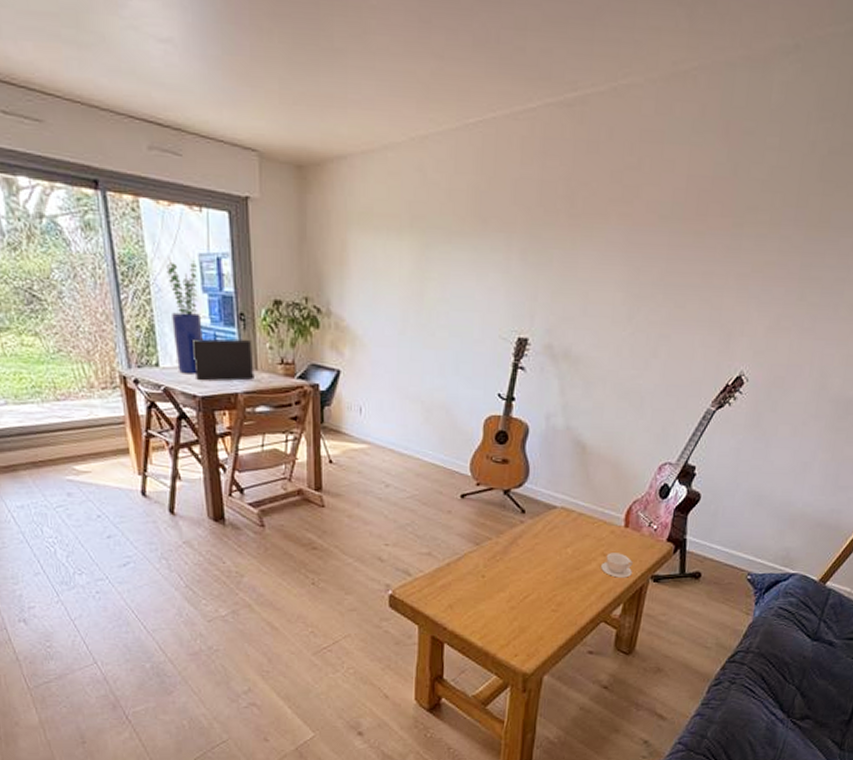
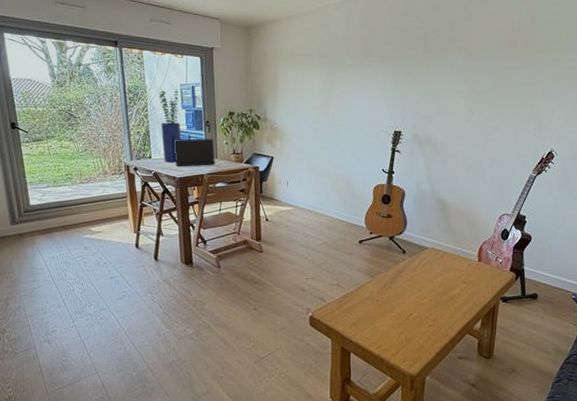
teacup: present [601,553,633,578] -> none [463,281,486,299]

